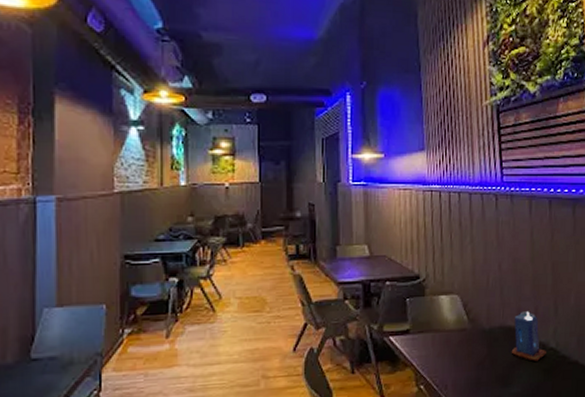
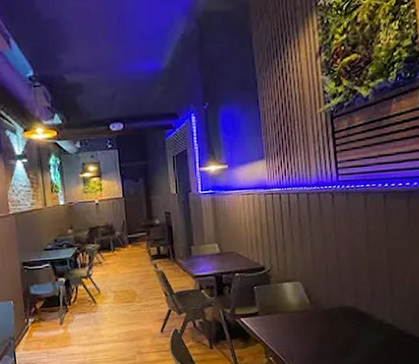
candle: present [511,311,547,361] -> none [350,293,384,336]

